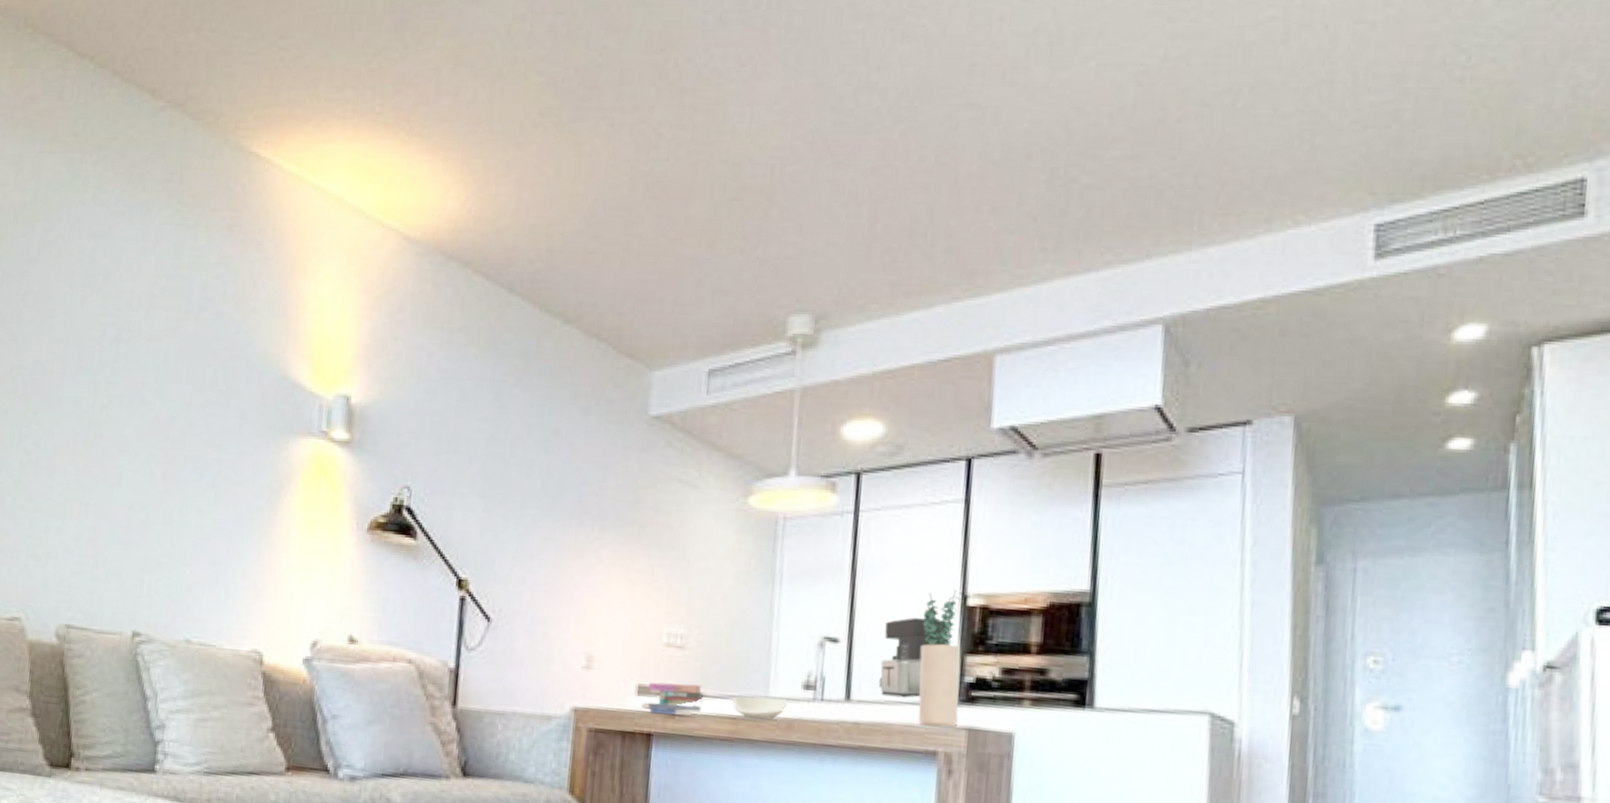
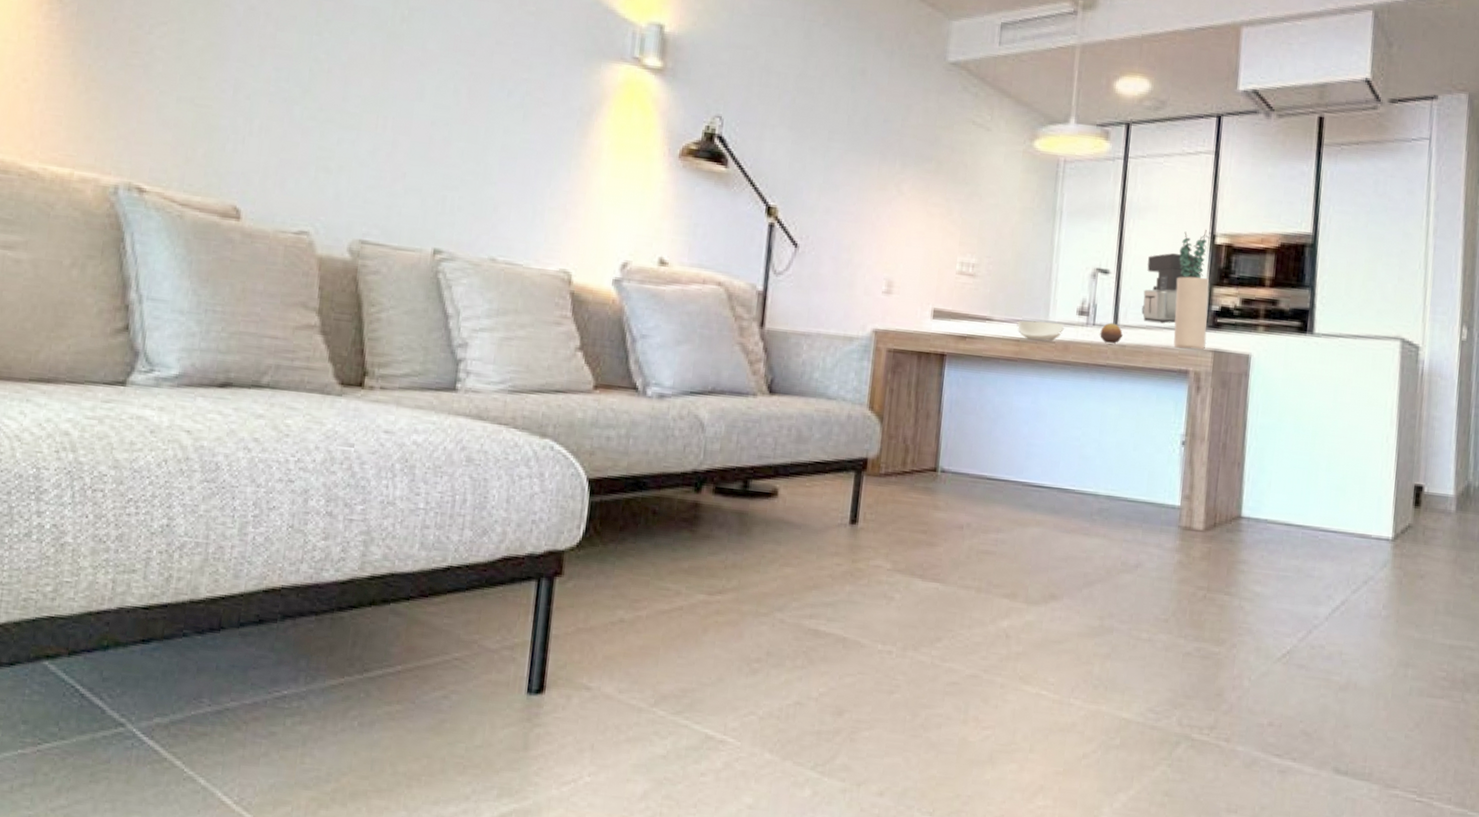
books: present [641,682,704,717] -> none [936,306,992,339]
fruit: none [829,697,857,723] -> present [1100,323,1123,345]

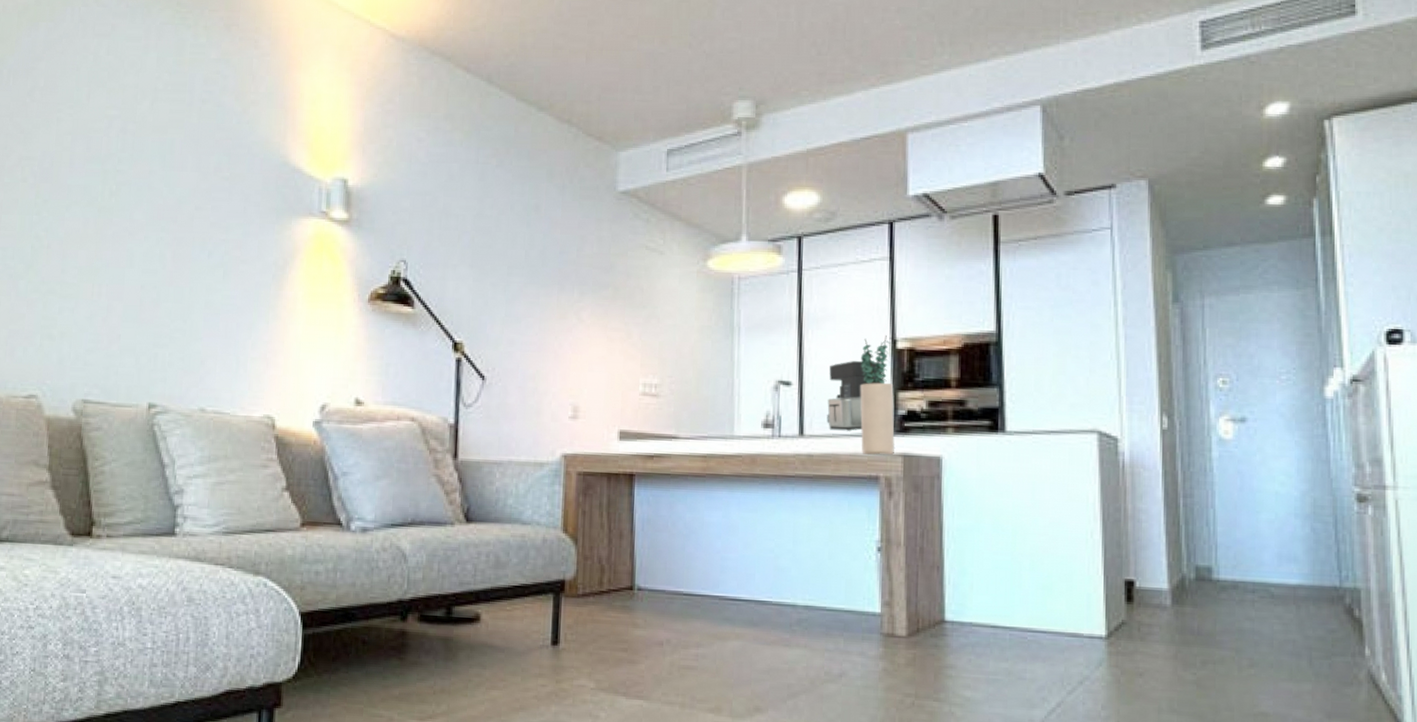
bowl: present [1017,320,1064,342] -> none [703,436,750,456]
fruit: present [1100,323,1123,345] -> none [786,433,809,456]

